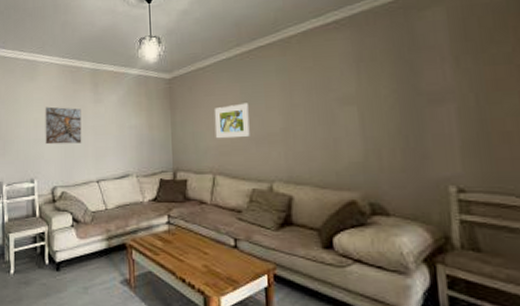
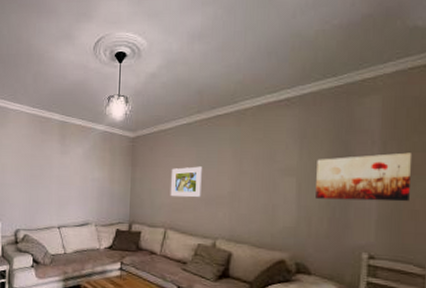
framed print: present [45,106,82,145] -> none [11,153,48,191]
wall art: none [379,66,498,128] -> present [316,152,413,202]

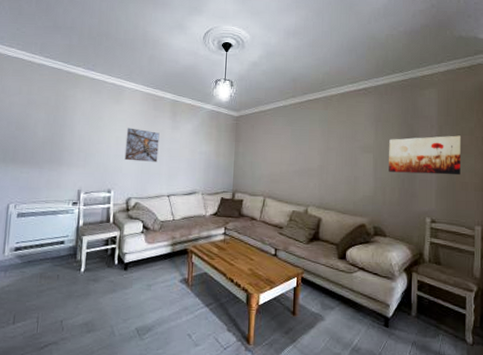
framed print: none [11,153,48,191] -> present [124,127,160,162]
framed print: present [170,166,203,198] -> none [268,143,297,170]

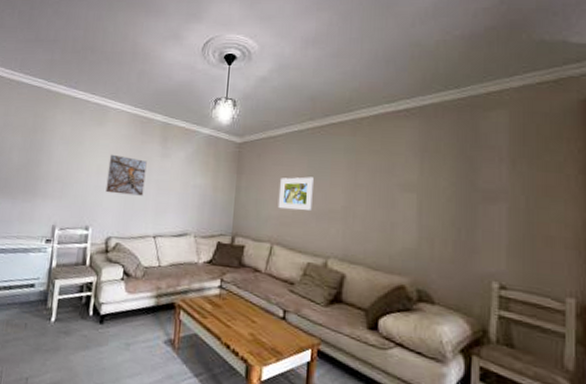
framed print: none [268,143,297,170] -> present [277,177,315,210]
wall art: present [389,135,462,176] -> none [439,172,545,227]

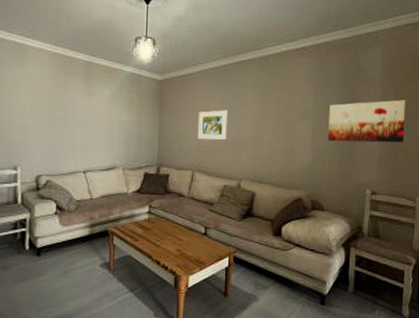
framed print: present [105,154,147,196] -> none [31,94,72,134]
wall art: none [439,172,545,227] -> present [328,99,406,143]

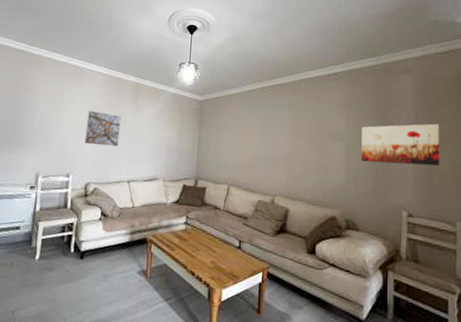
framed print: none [31,94,72,134] -> present [84,110,121,147]
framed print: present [197,110,229,140] -> none [233,129,264,157]

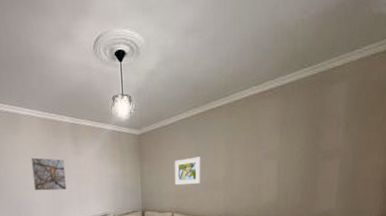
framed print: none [233,129,264,157] -> present [174,157,201,186]
wall art: present [361,123,440,167] -> none [292,132,368,177]

